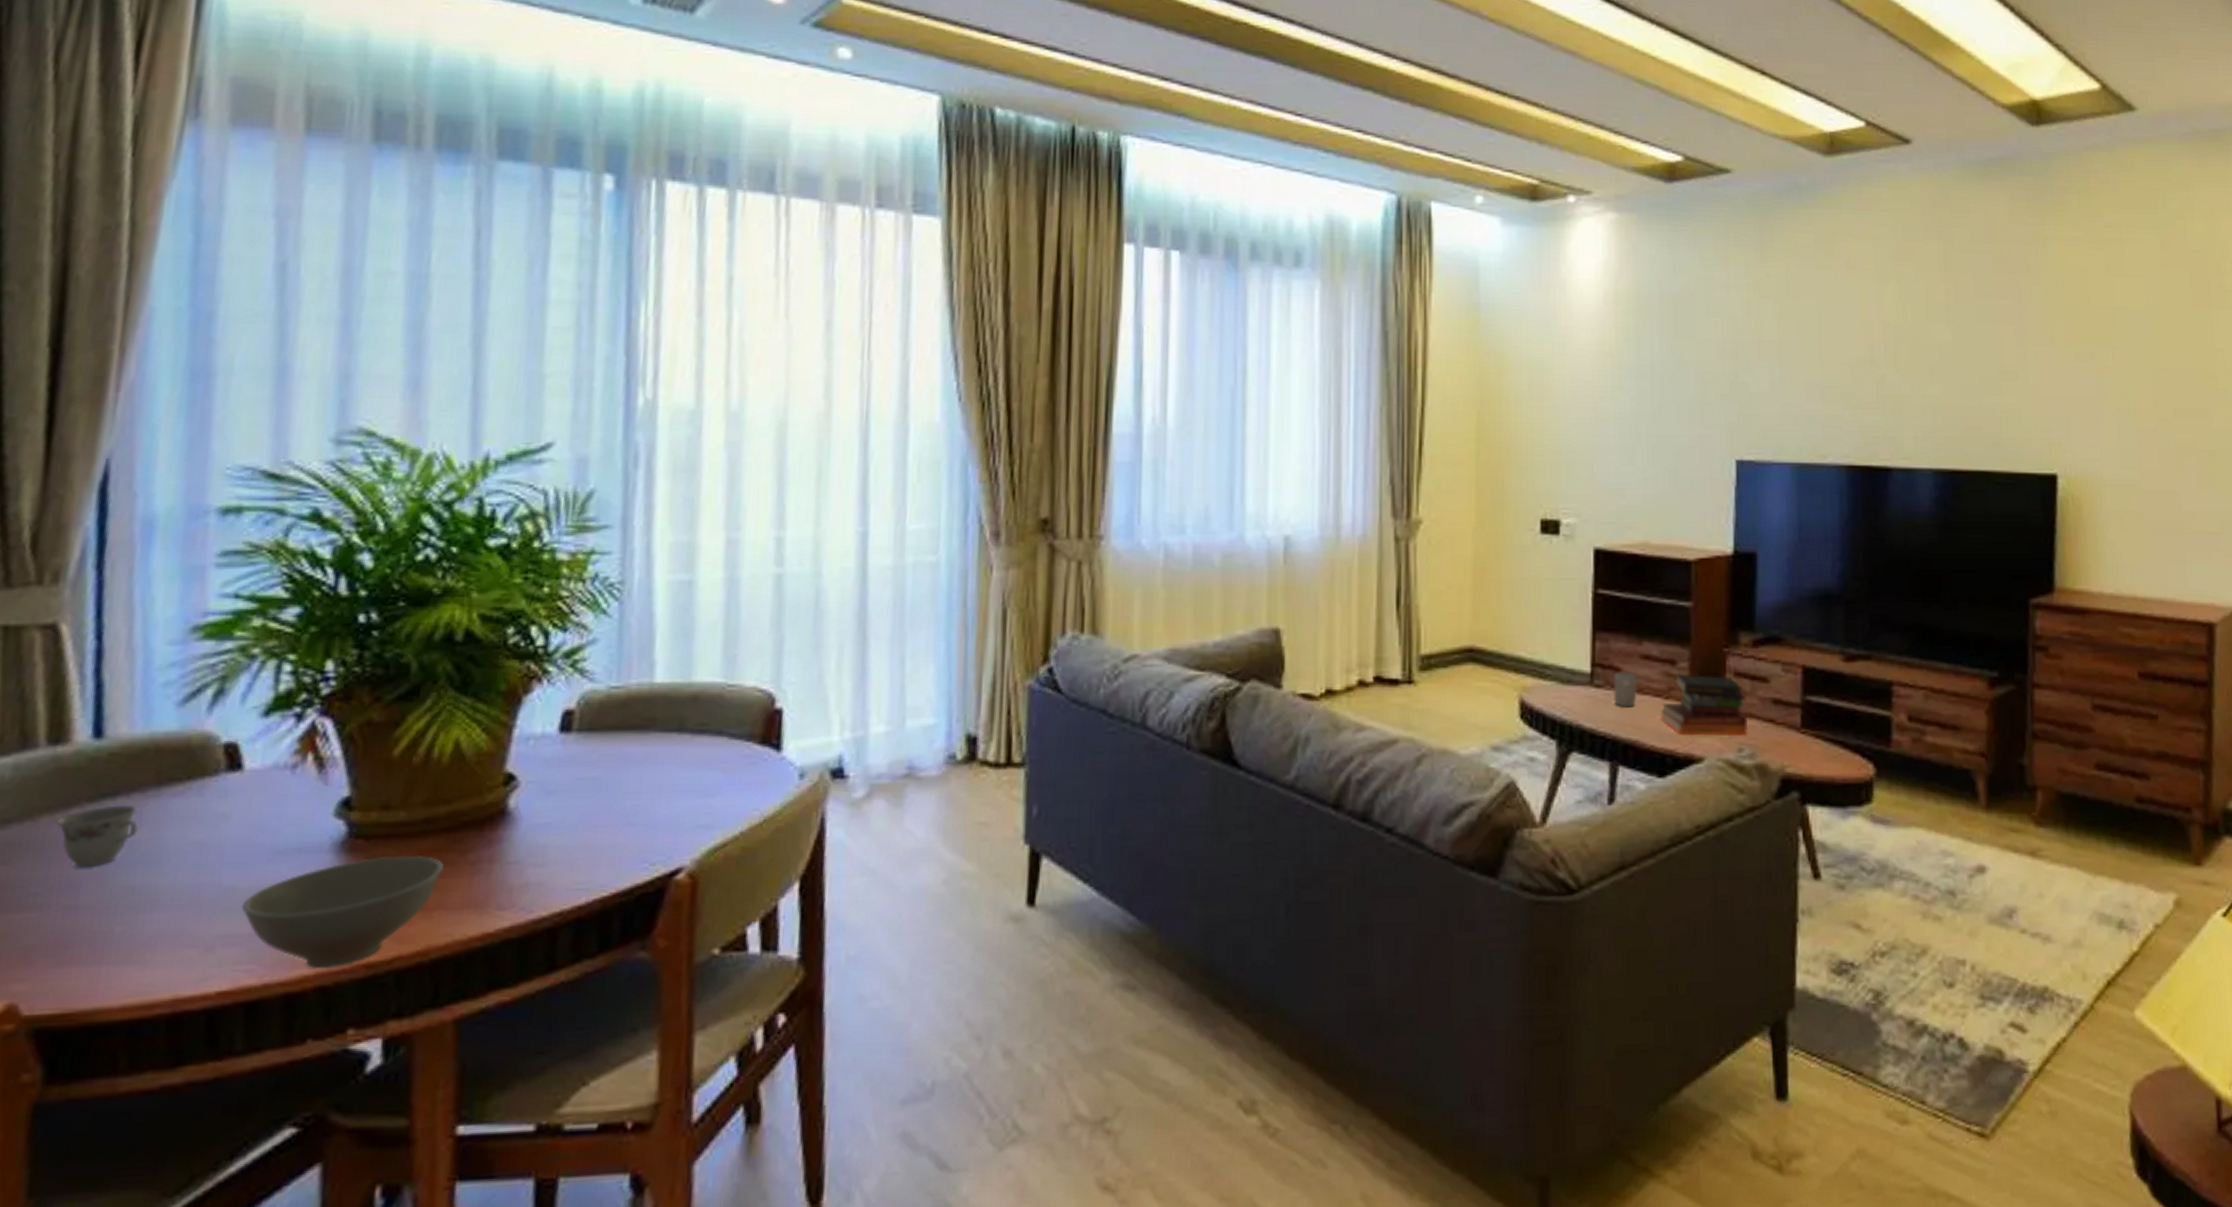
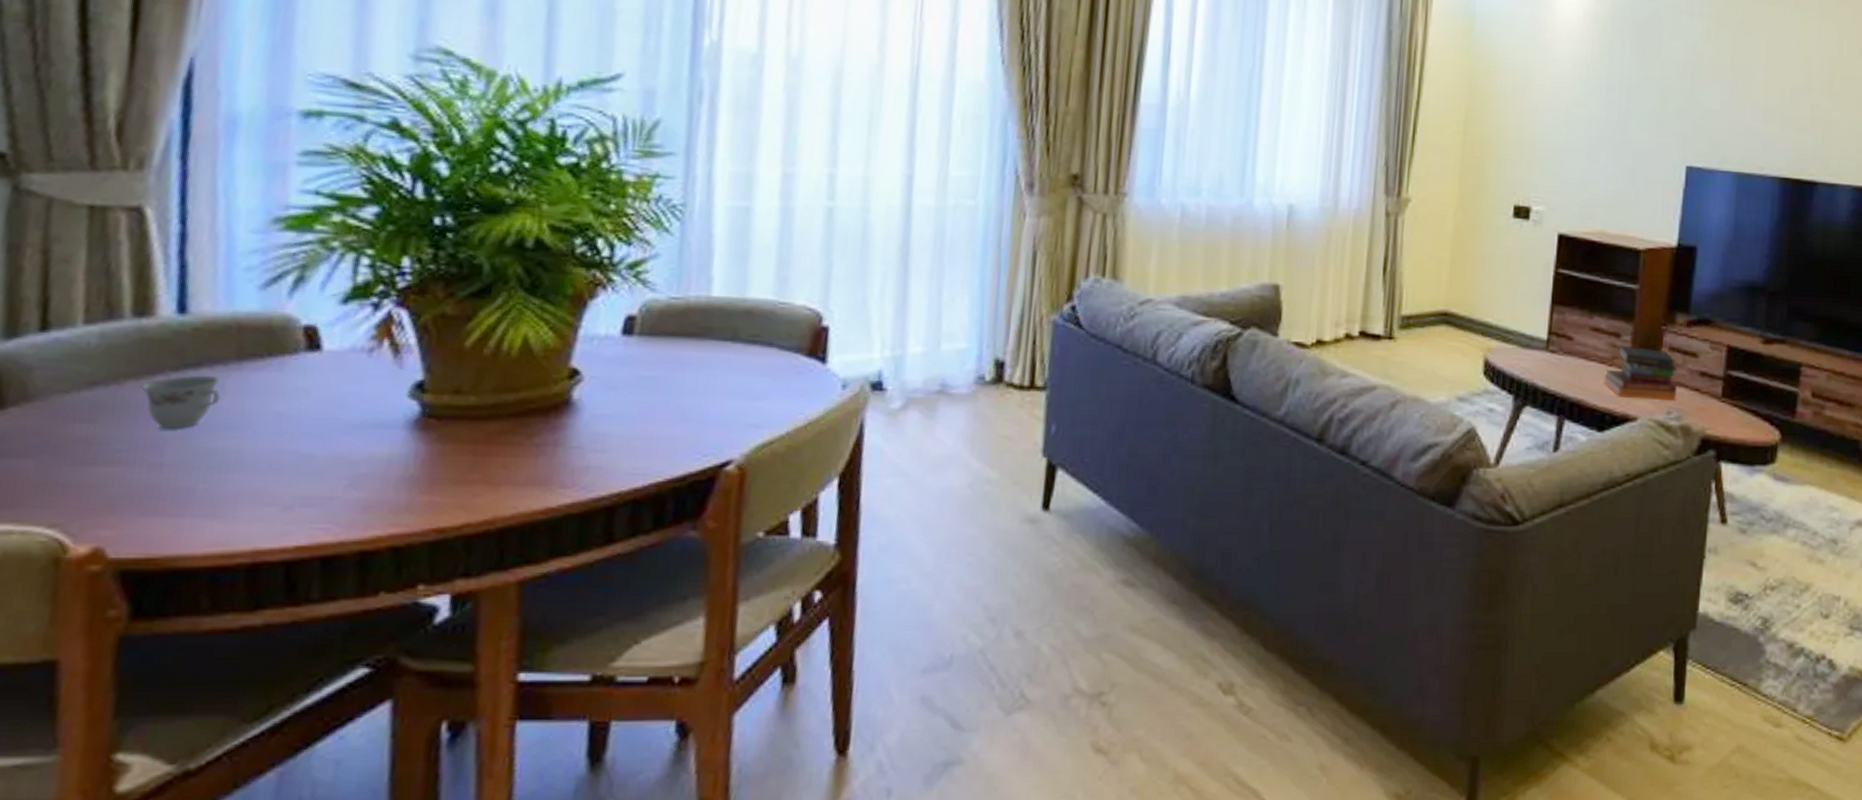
bowl: present [241,854,445,969] -> none [318,434,512,531]
candle holder: present [1613,672,1638,708] -> none [1564,340,1587,371]

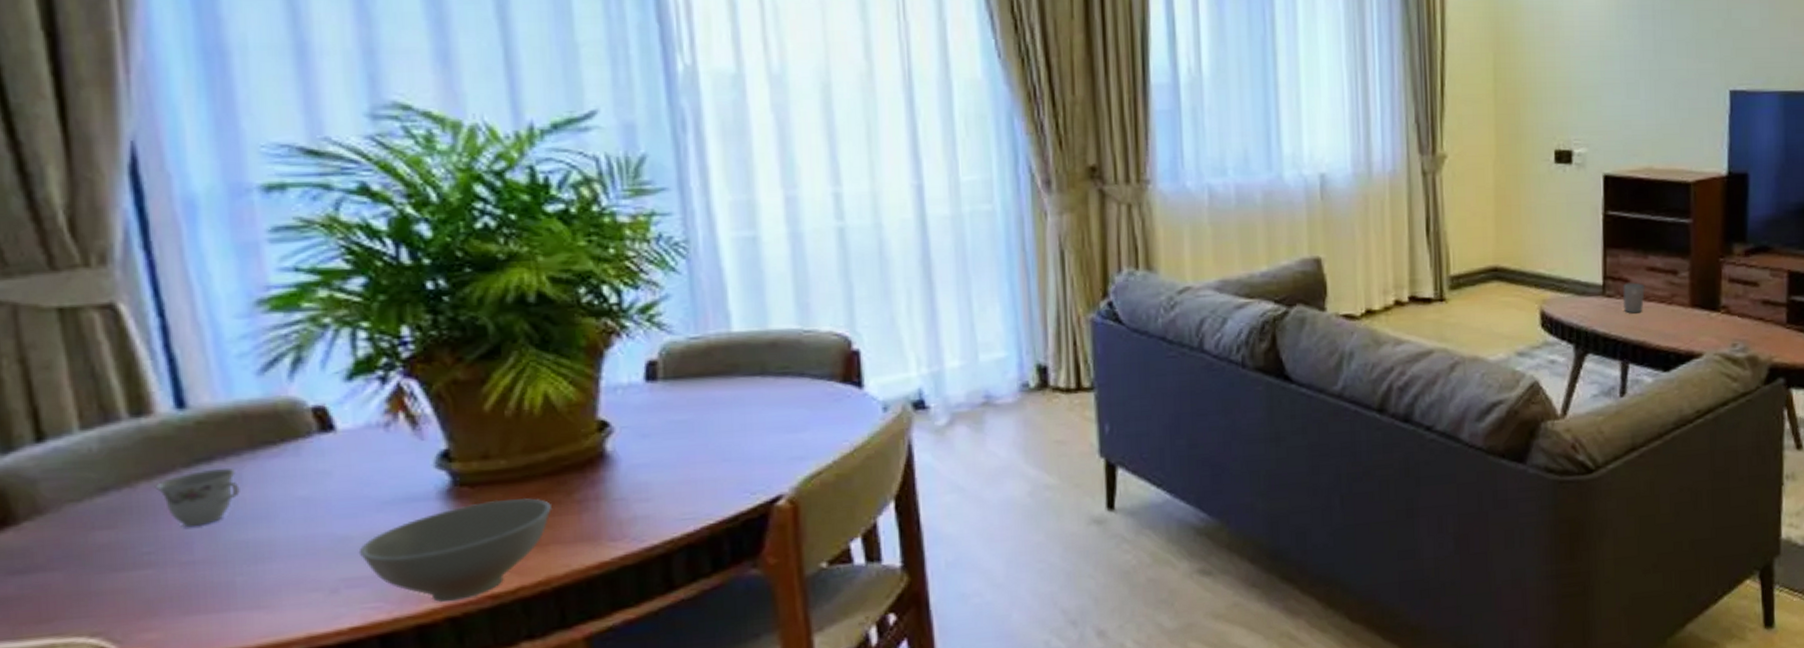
bowl: none [318,434,512,531] -> present [358,497,553,603]
candle holder: none [1564,340,1587,371] -> present [1622,282,1645,314]
books: present [1603,346,1678,402] -> none [1664,282,1741,336]

